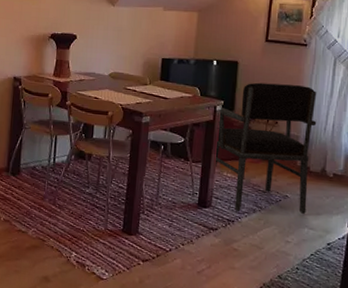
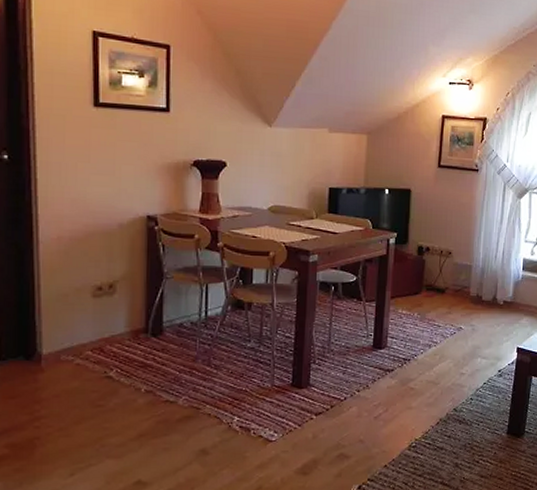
armchair: present [216,82,317,214] -> none [390,211,488,349]

